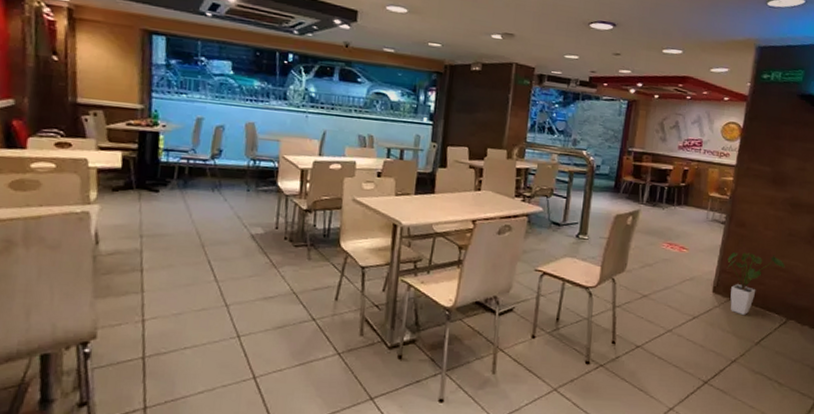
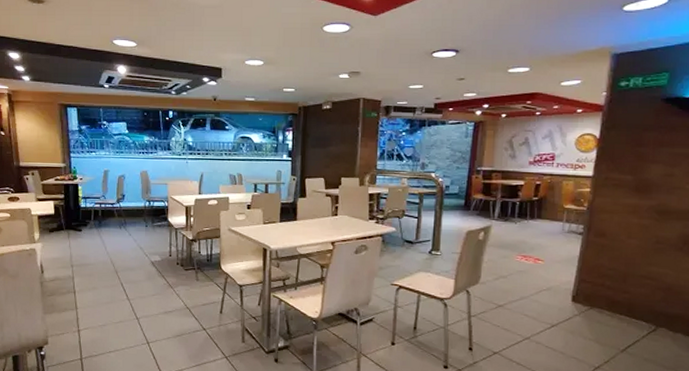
house plant: present [727,252,785,316] -> none [587,261,653,324]

